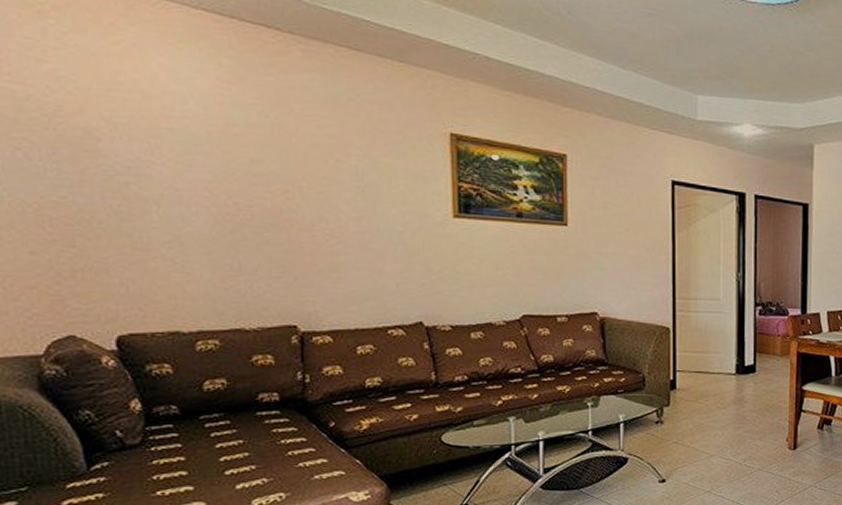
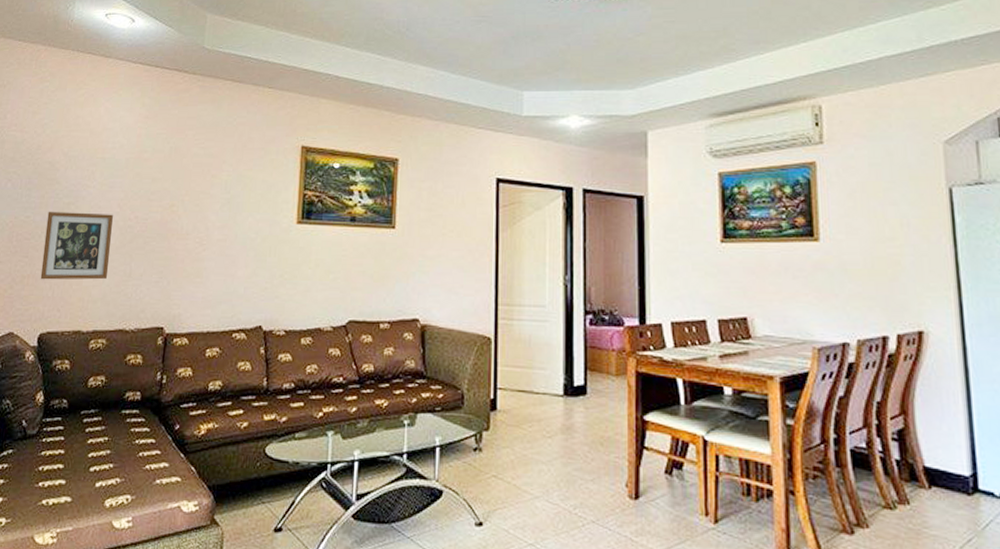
picture frame: none [95,191,207,275] -> present [40,211,113,280]

